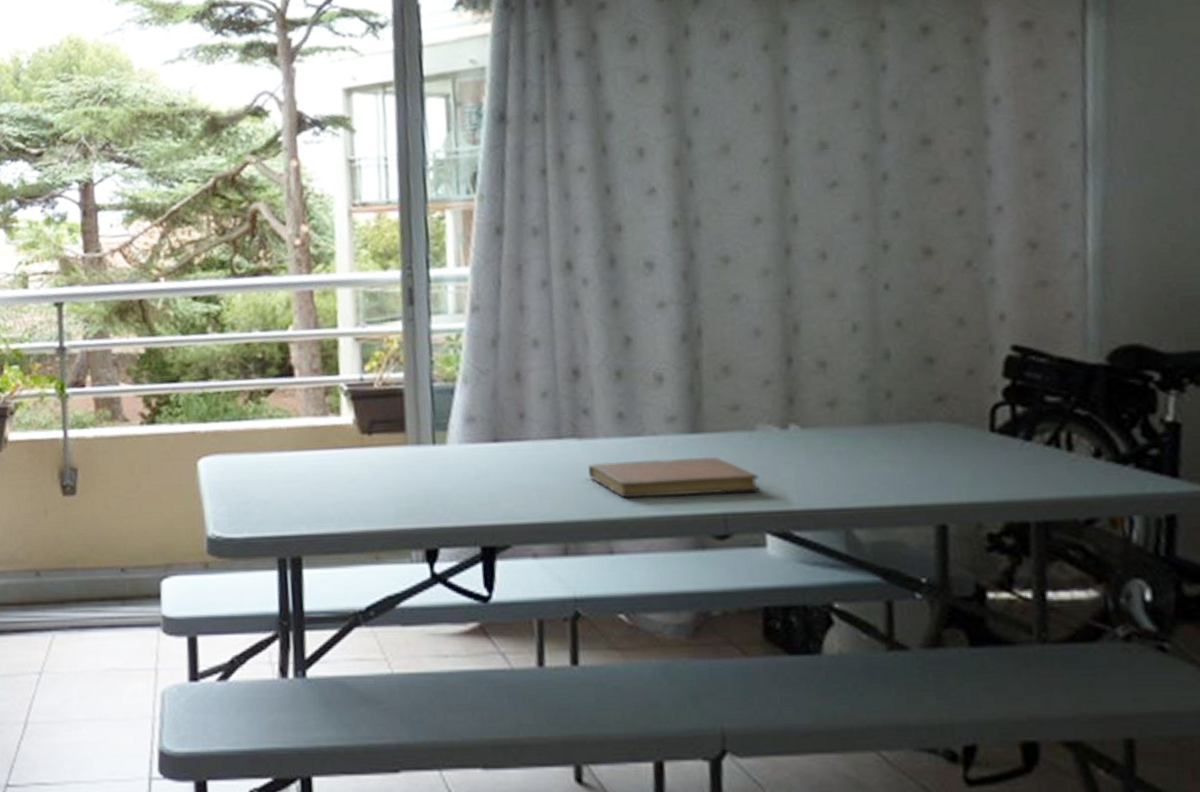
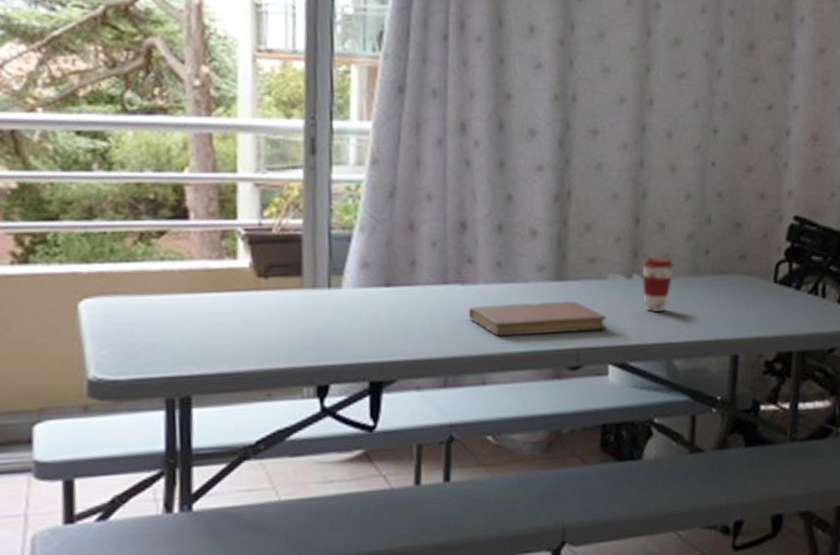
coffee cup: none [800,402,845,469] -> present [642,257,675,312]

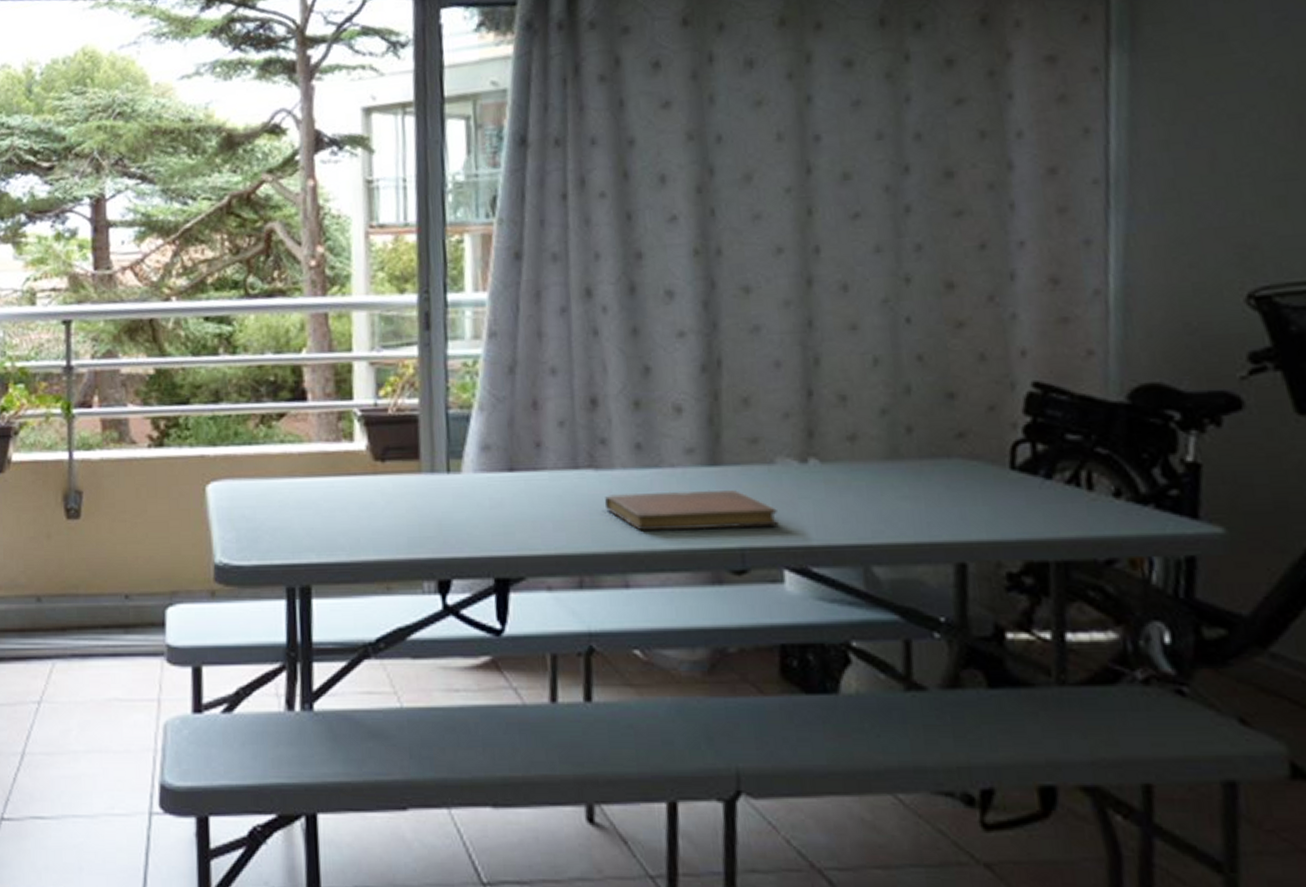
coffee cup: present [642,257,675,312] -> none [819,436,865,505]

